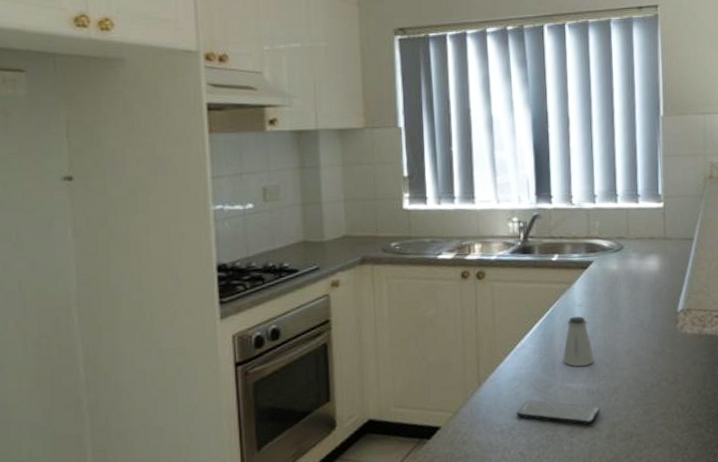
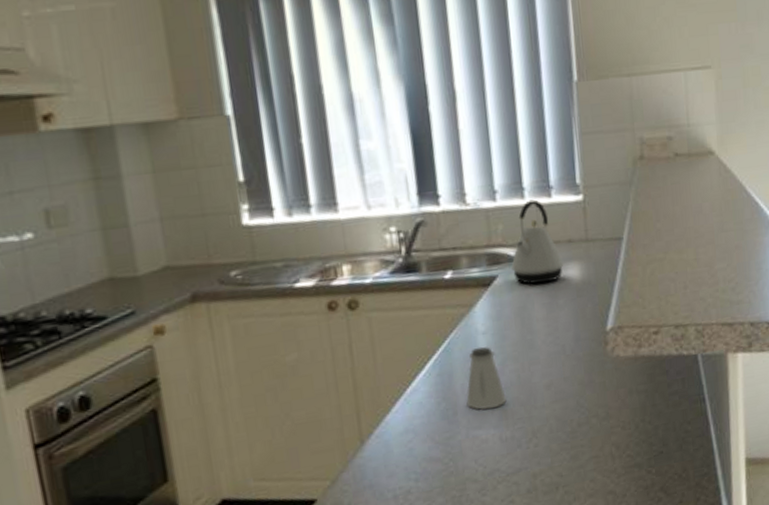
smartphone: present [517,400,600,426] -> none [412,455,517,480]
kettle: none [604,204,646,270] -> present [511,199,564,284]

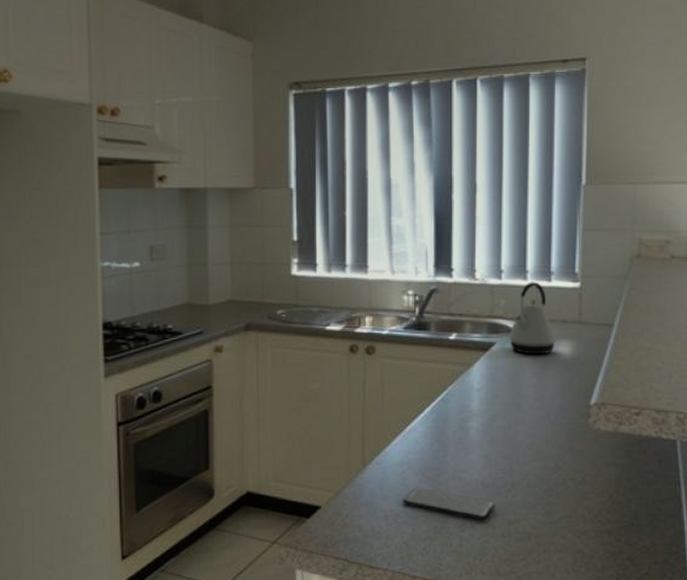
smartphone: none [412,455,517,480] -> present [403,488,495,521]
saltshaker: present [466,346,507,410] -> none [456,401,492,457]

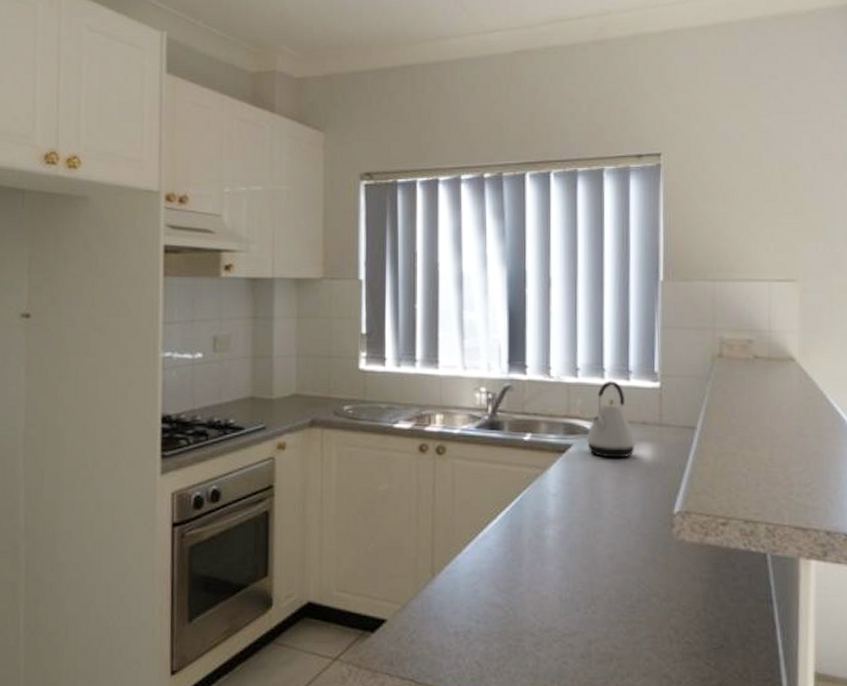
smartphone: present [403,488,495,521] -> none [475,602,574,639]

